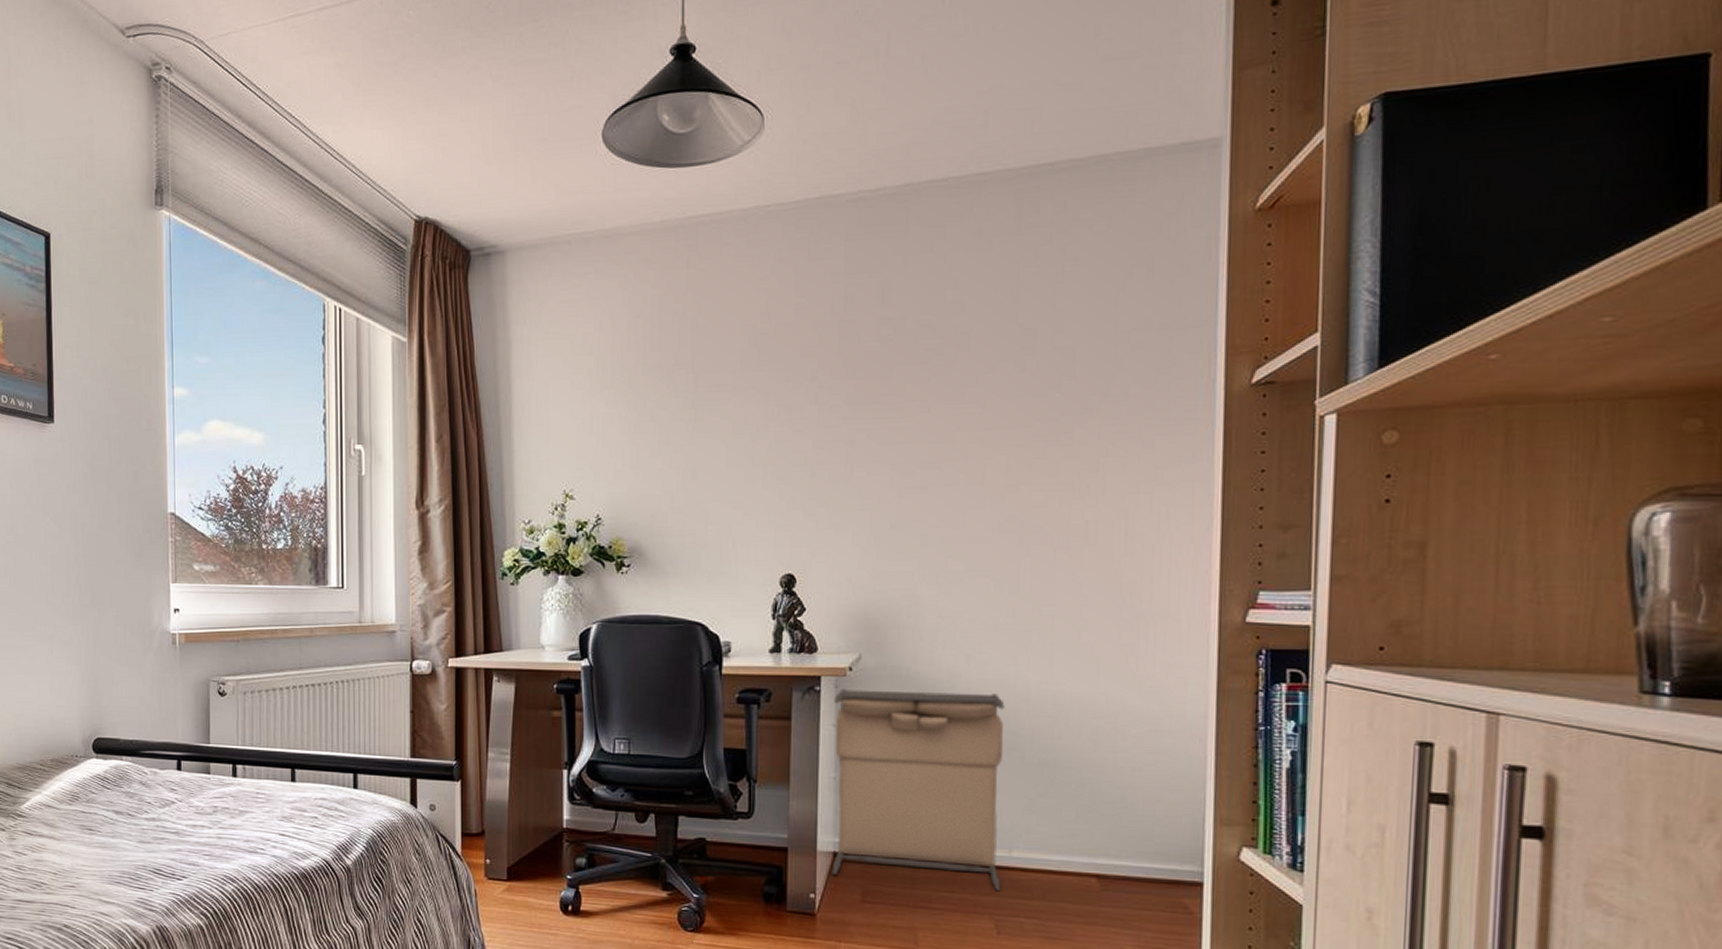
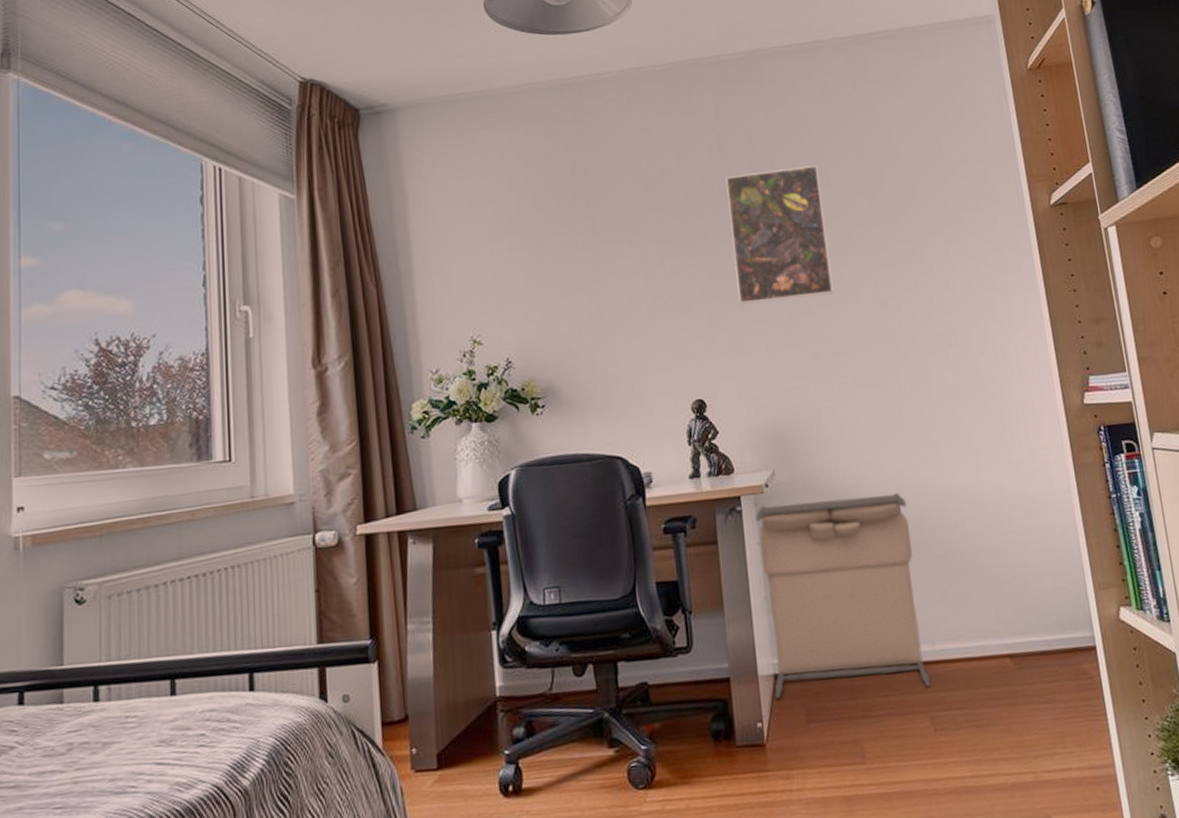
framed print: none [846,325,958,477] -> present [726,165,834,304]

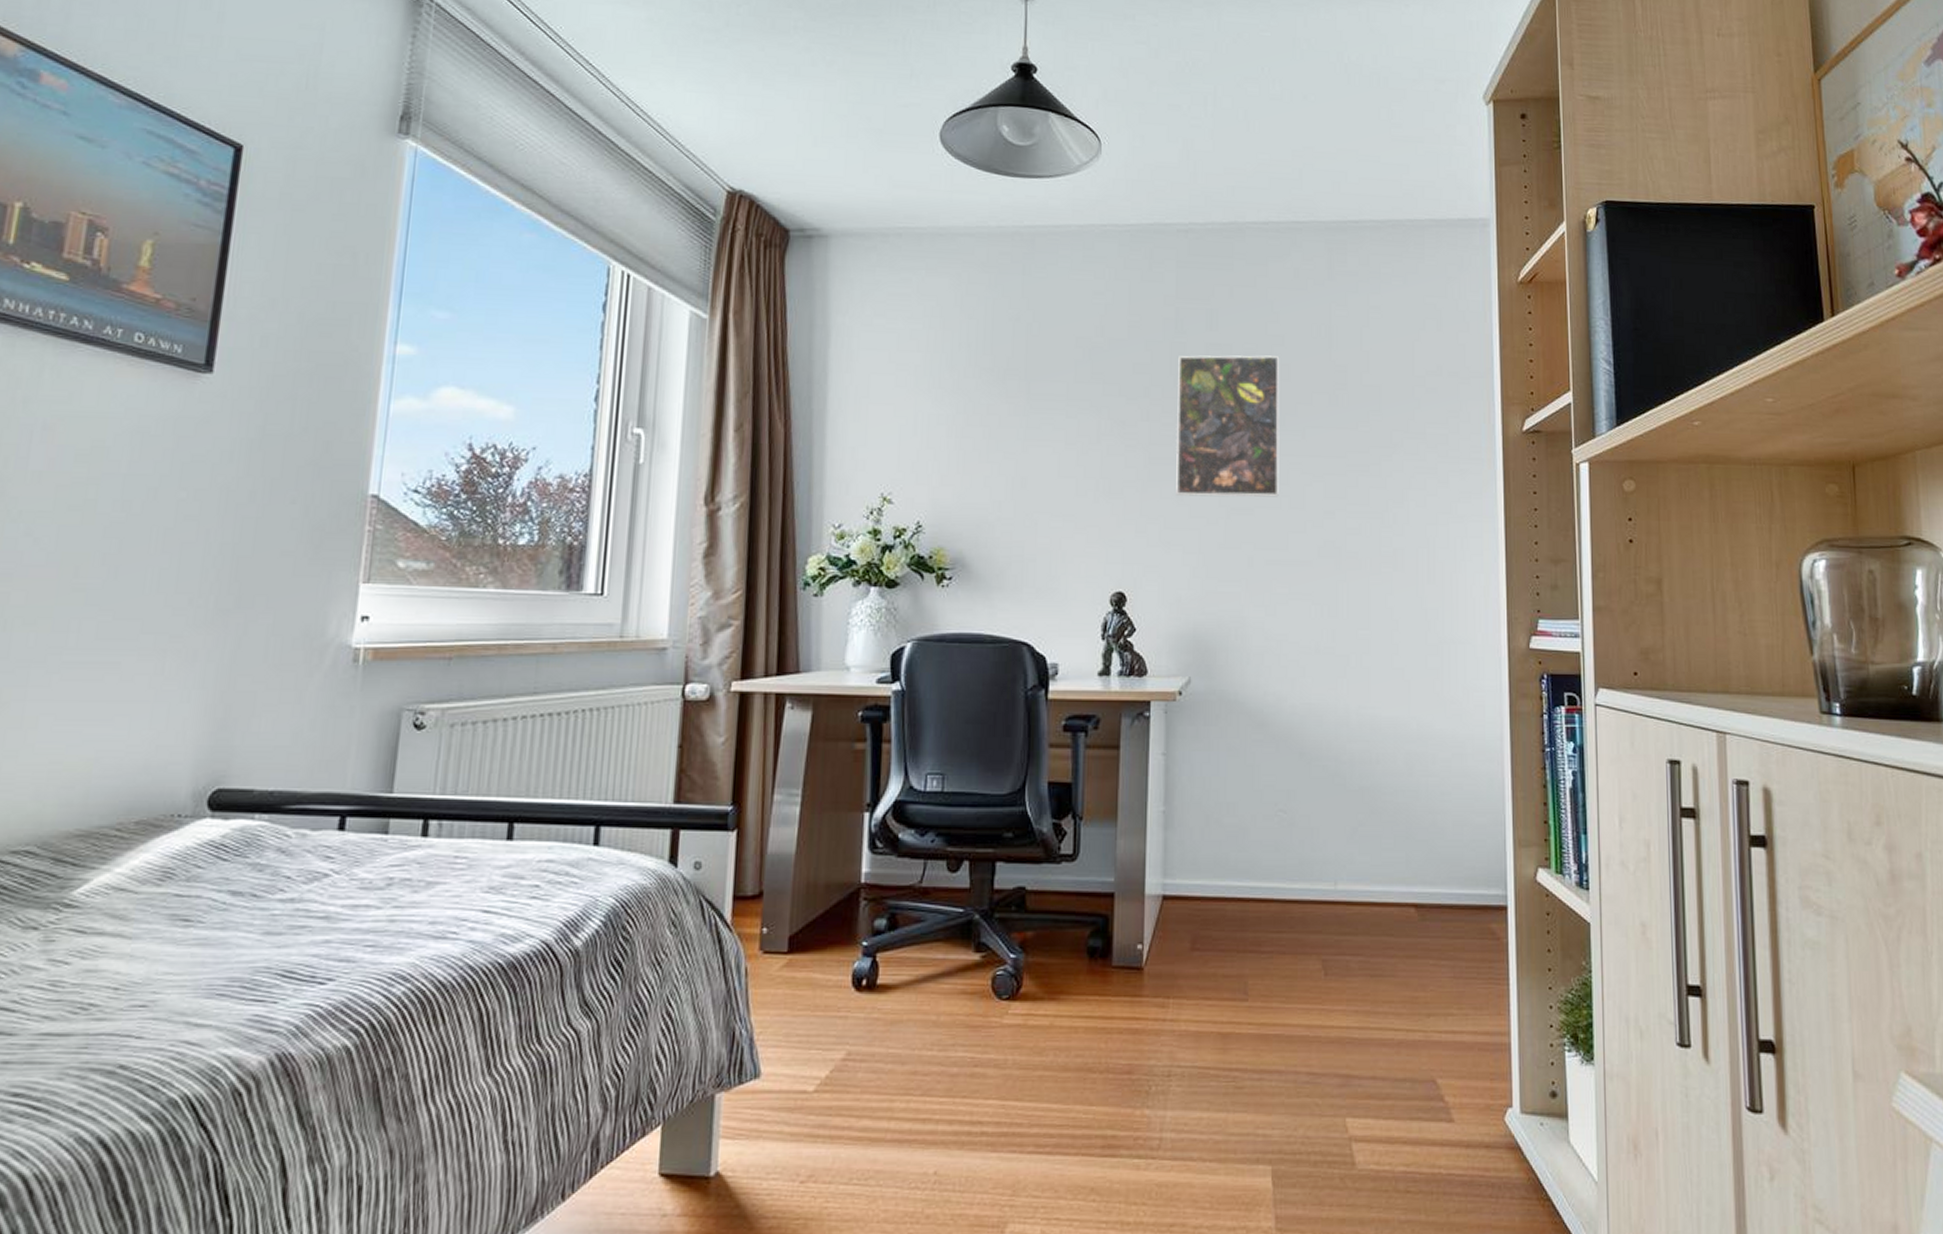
laundry hamper: present [755,493,930,698] -> none [1160,714,1327,929]

